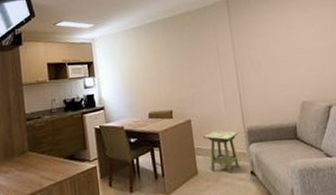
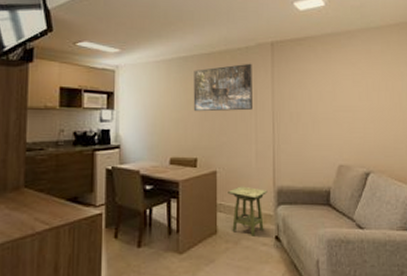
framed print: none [160,20,216,70] -> present [193,63,252,112]

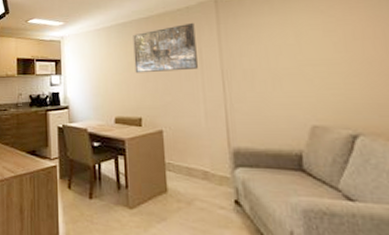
side table: present [228,186,268,236] -> none [176,146,222,198]

